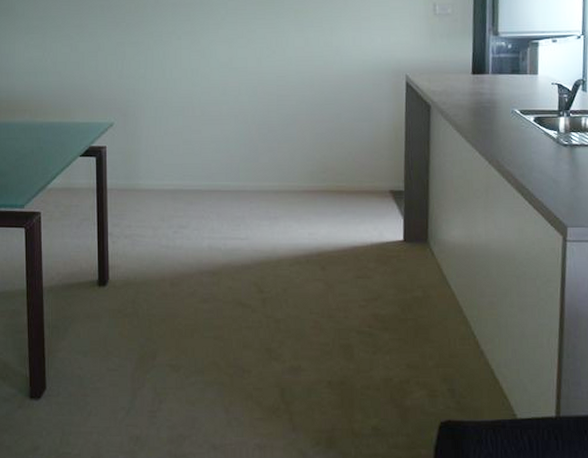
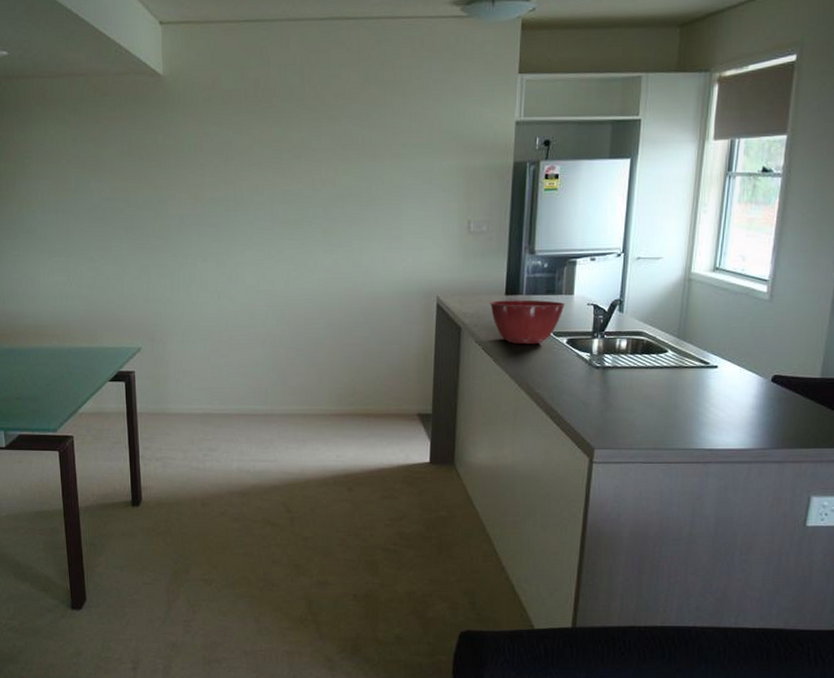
mixing bowl: none [457,79,530,122] -> present [490,299,565,345]

